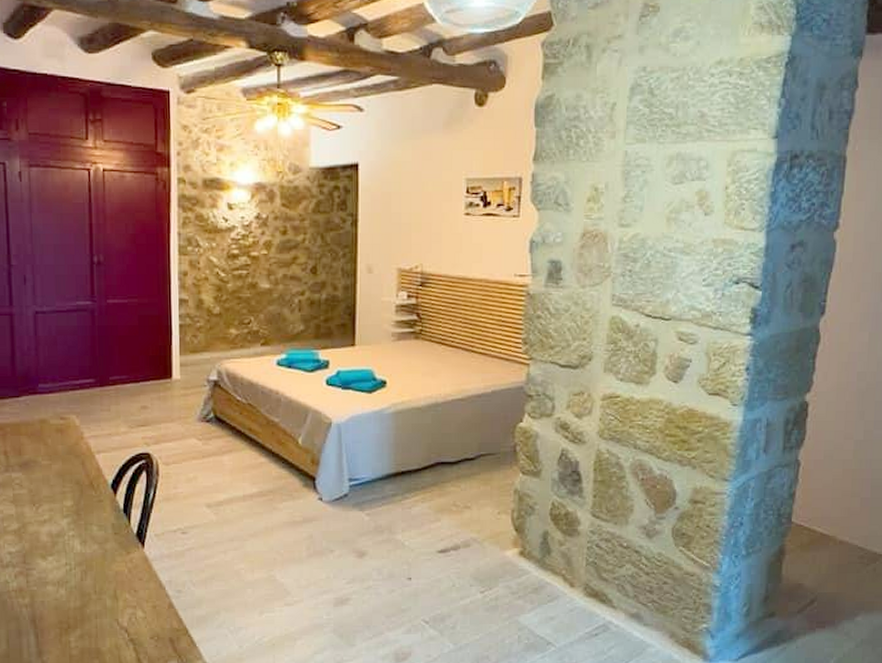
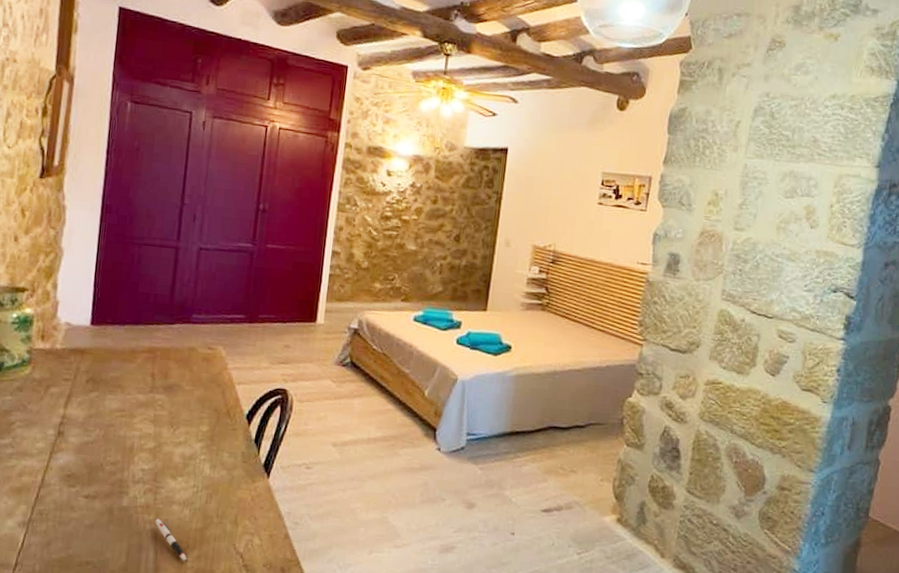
pen: none [31,601,70,642] -> present [155,518,187,561]

